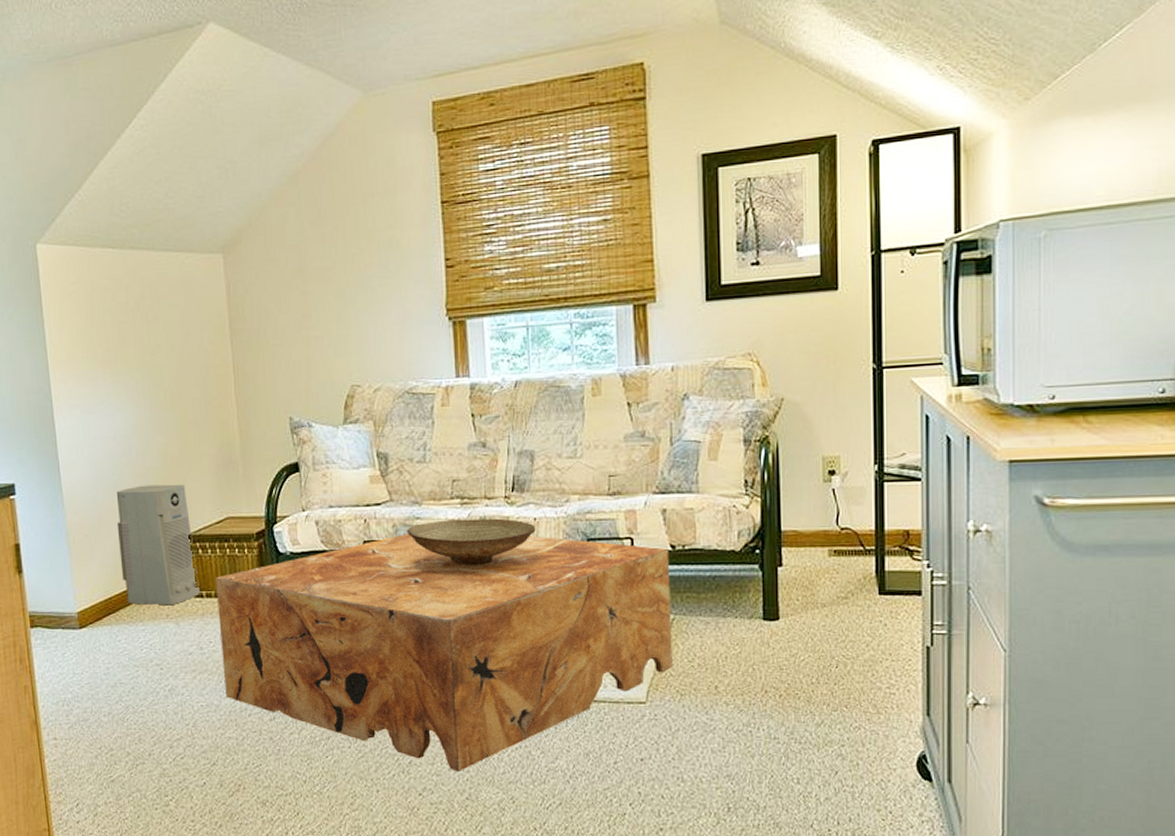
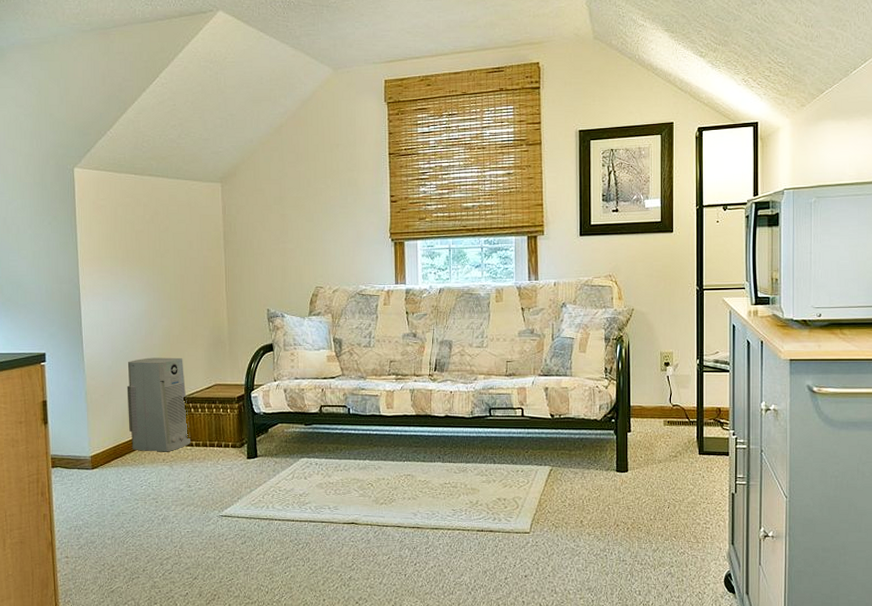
coffee table: present [215,533,673,771] -> none [203,401,550,585]
decorative bowl: present [406,518,536,566] -> none [354,391,452,426]

